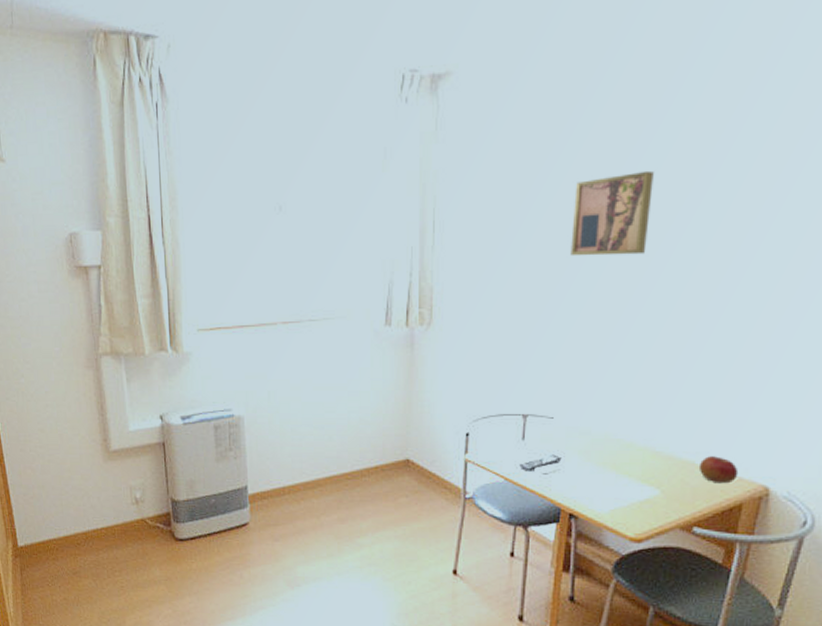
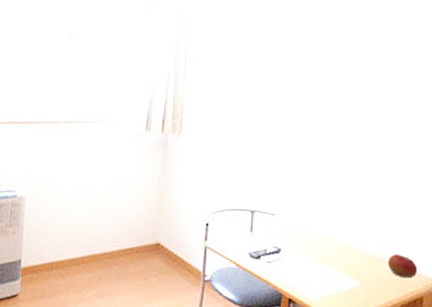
wall art: present [571,170,654,256] -> none [285,34,341,93]

